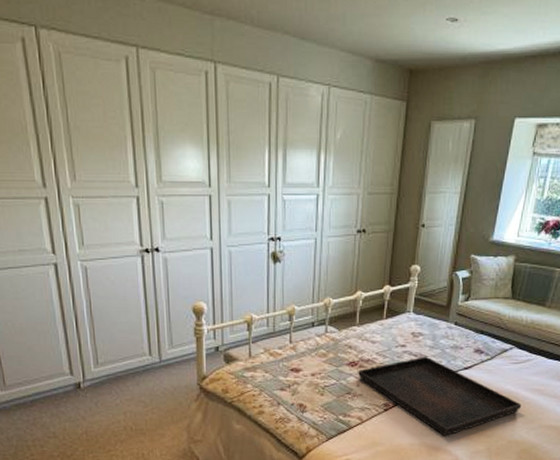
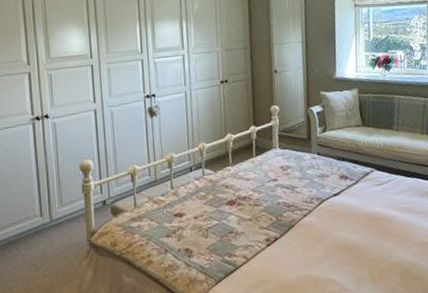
serving tray: present [358,356,522,436] -> none [237,187,393,266]

